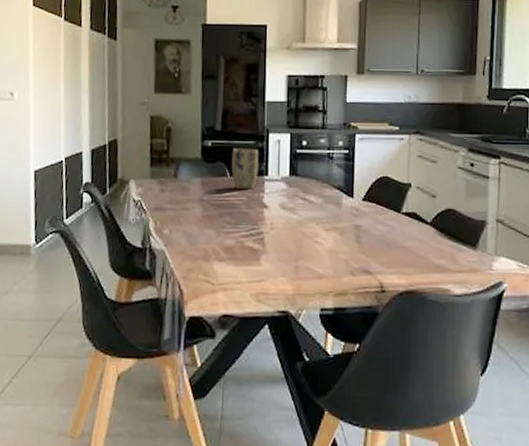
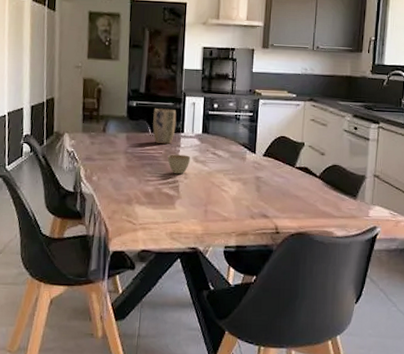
cup: none [250,201,277,225] -> present [167,154,191,175]

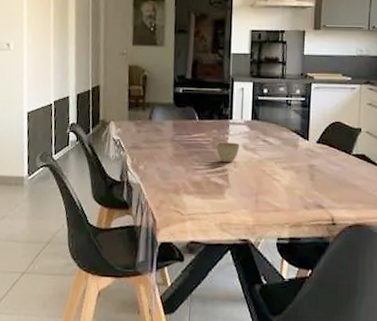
plant pot: present [152,108,177,144] -> none [200,94,225,131]

